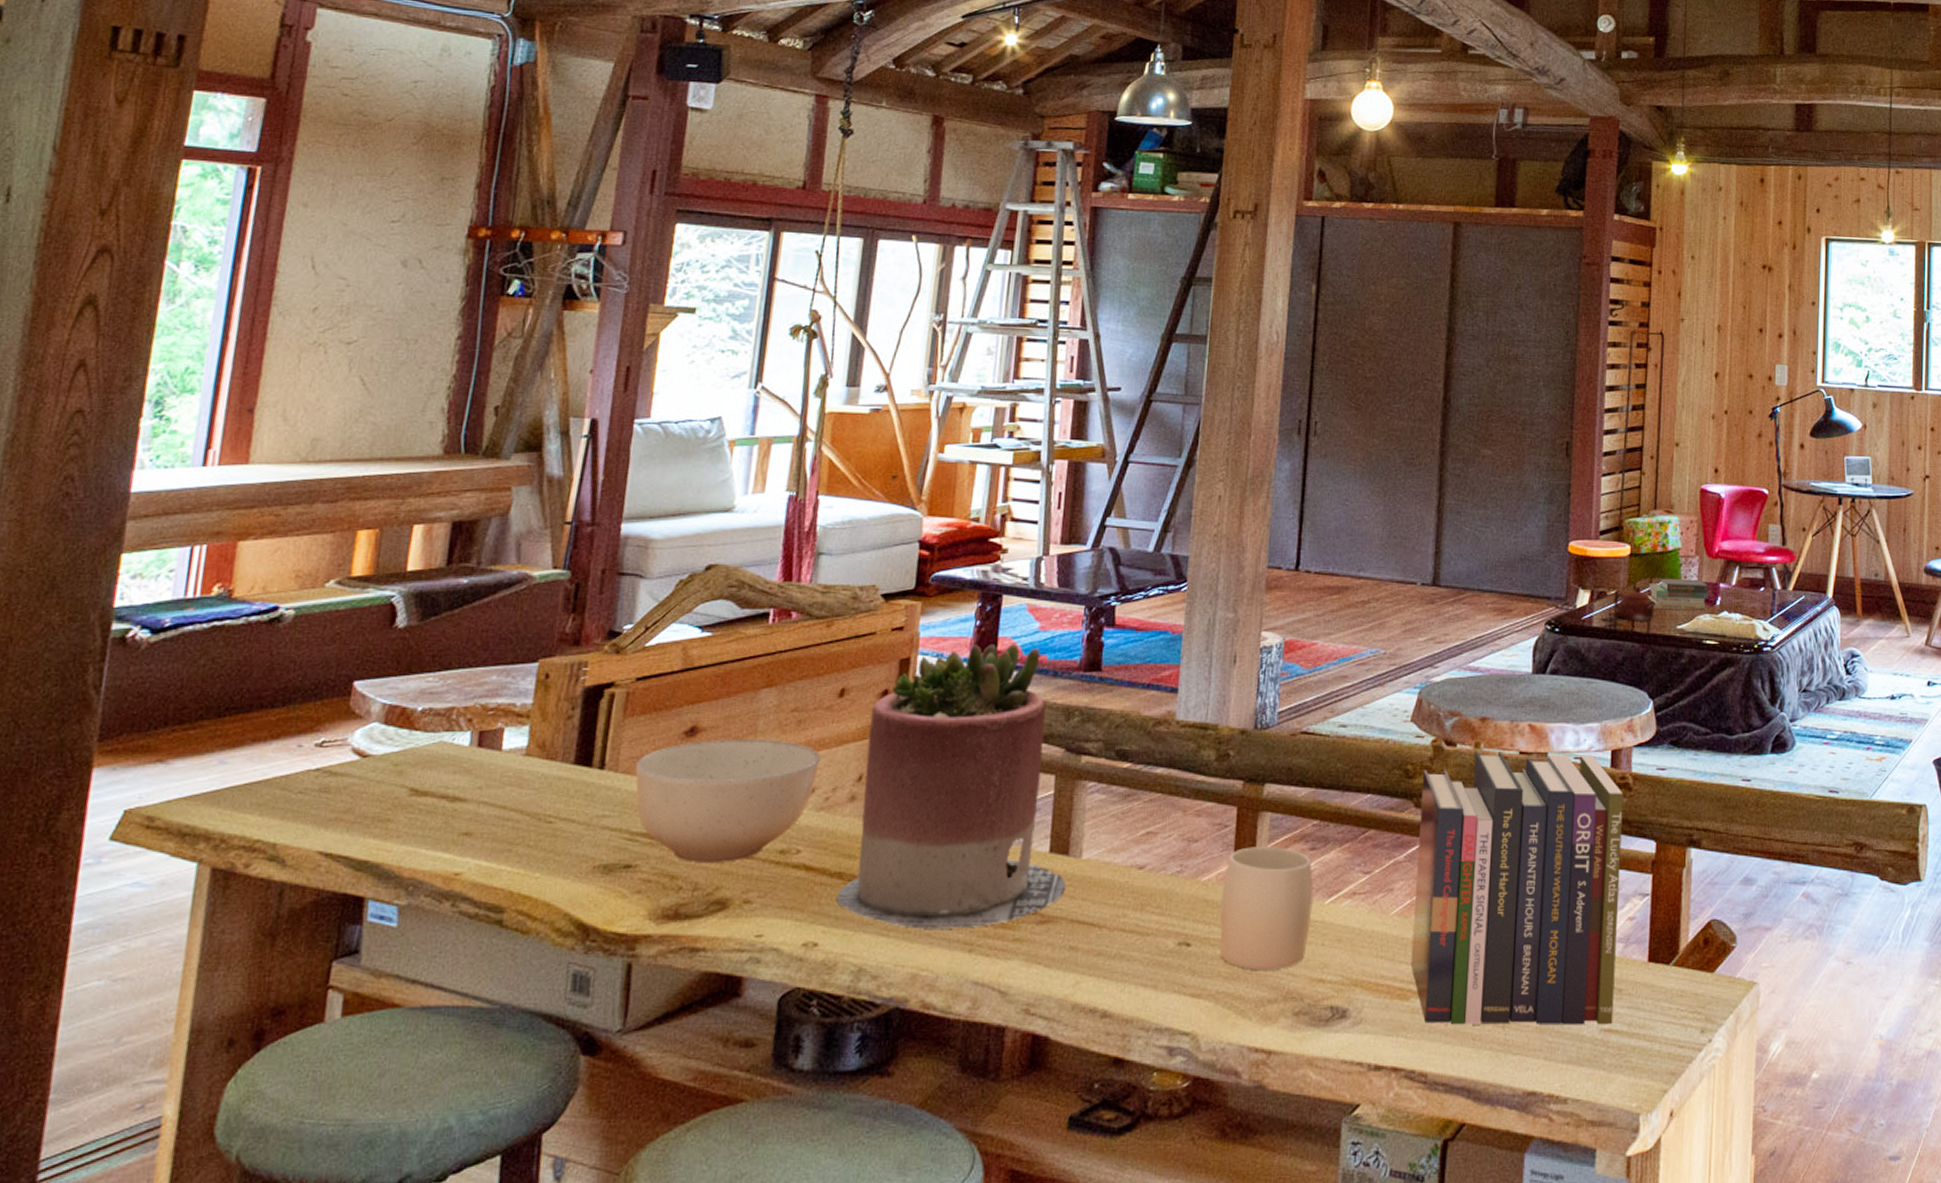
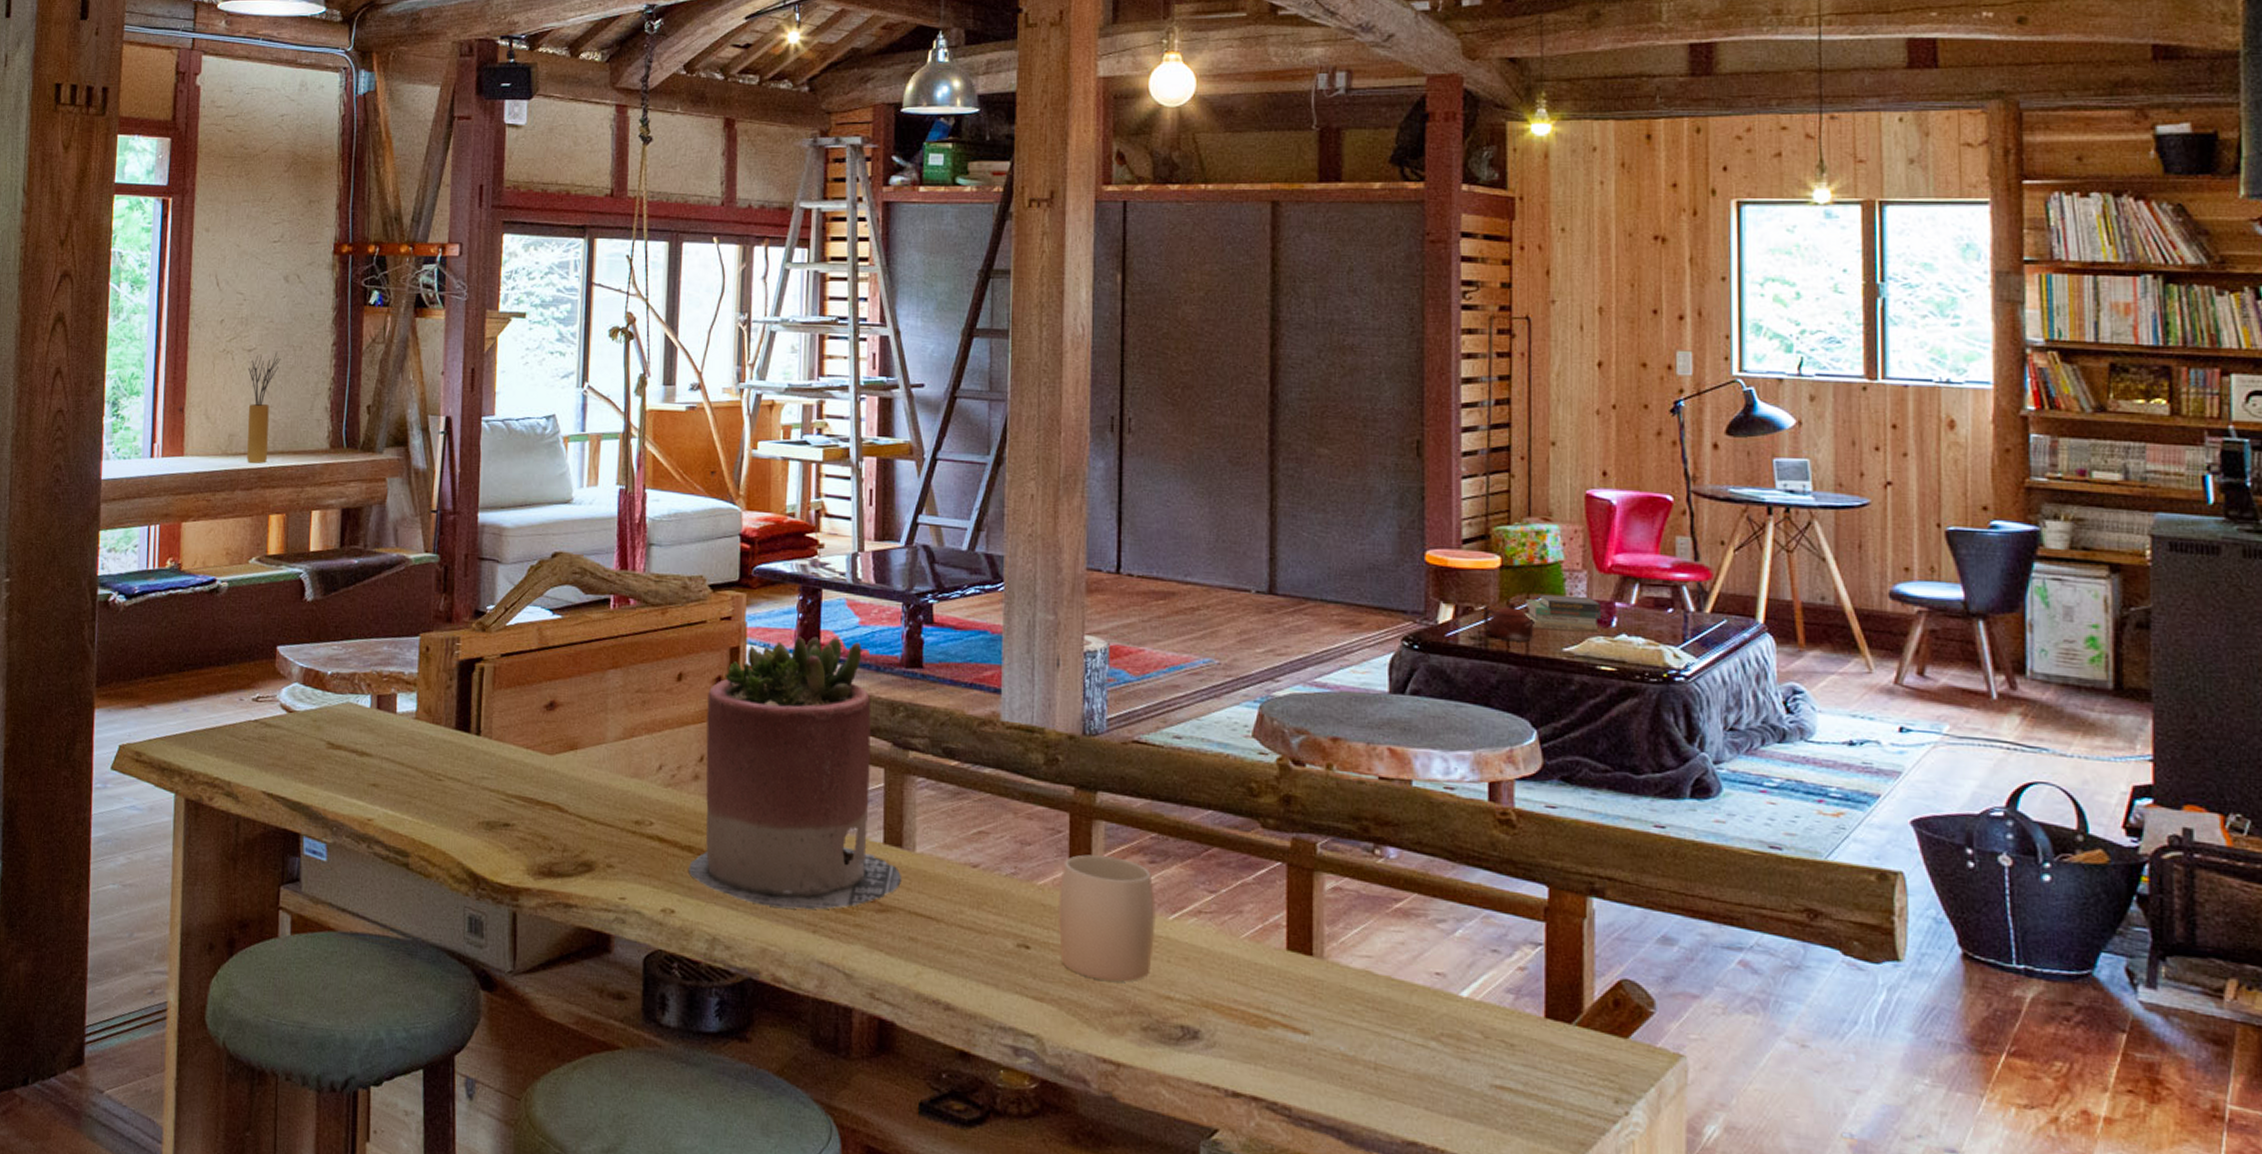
vase: none [333,345,390,472] -> present [247,352,281,464]
bowl: present [635,739,821,862] -> none [507,714,665,828]
books: present [1410,750,1623,1025] -> none [1266,772,1506,1082]

